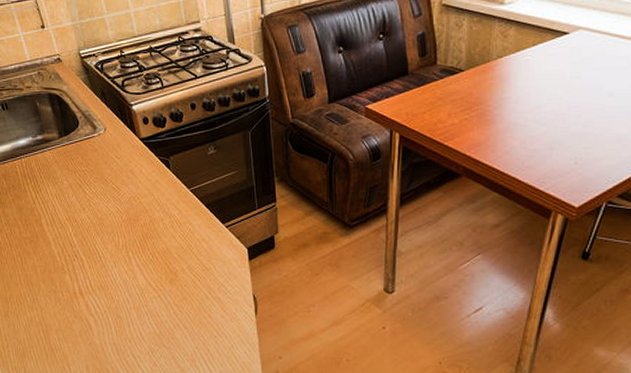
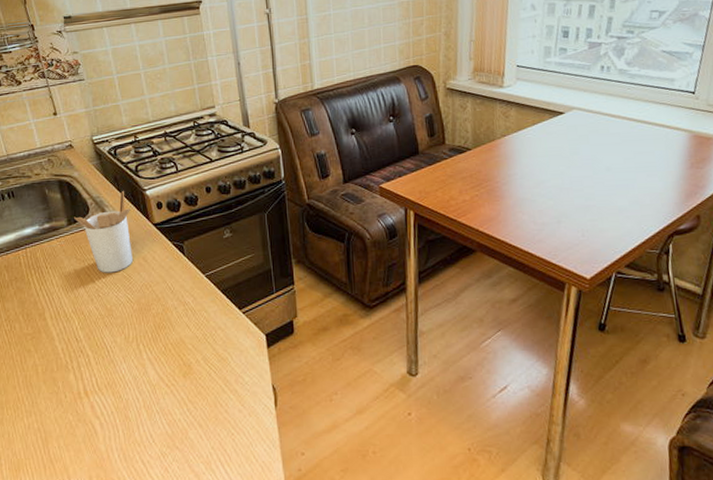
utensil holder: none [65,106,122,184] -> present [74,191,134,273]

